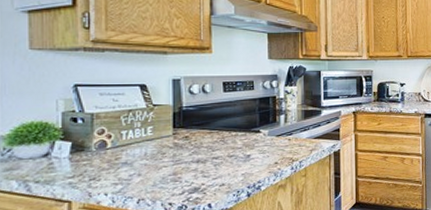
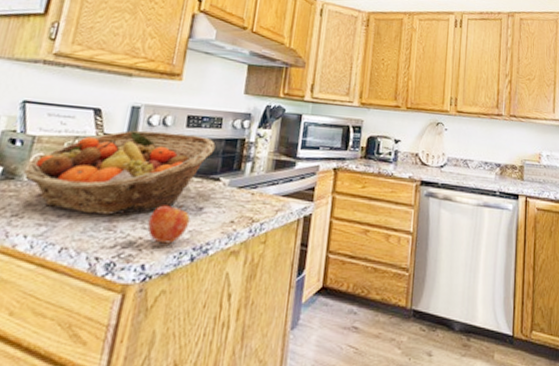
fruit basket: none [91,97,251,171] -> present [23,130,216,215]
apple: none [207,154,241,186] -> present [147,204,190,244]

